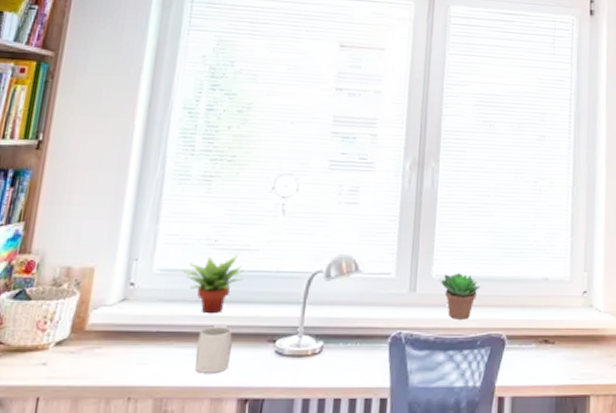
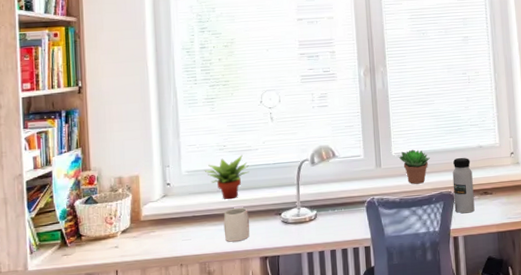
water bottle: none [504,290,532,366] -> present [452,157,475,214]

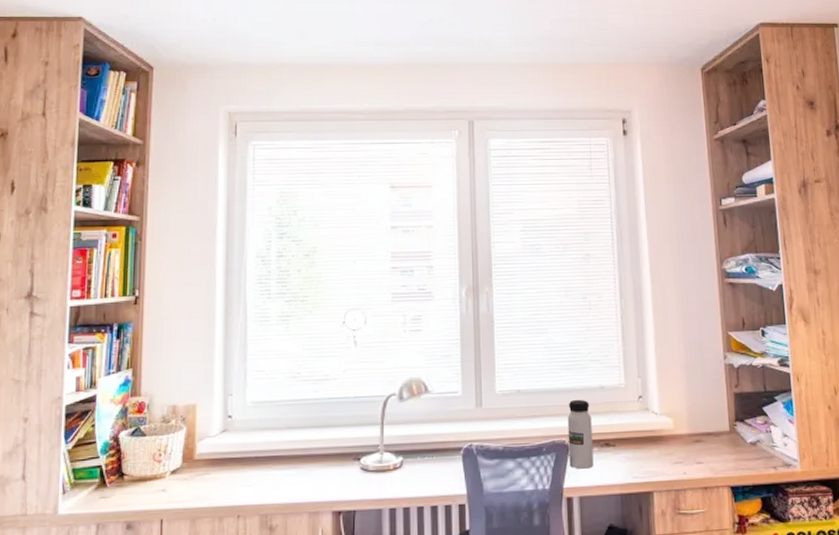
succulent plant: present [204,154,249,200] -> none [272,384,325,439]
mug: present [223,207,250,242] -> none [291,449,323,491]
succulent plant: present [398,149,430,184] -> none [503,387,541,430]

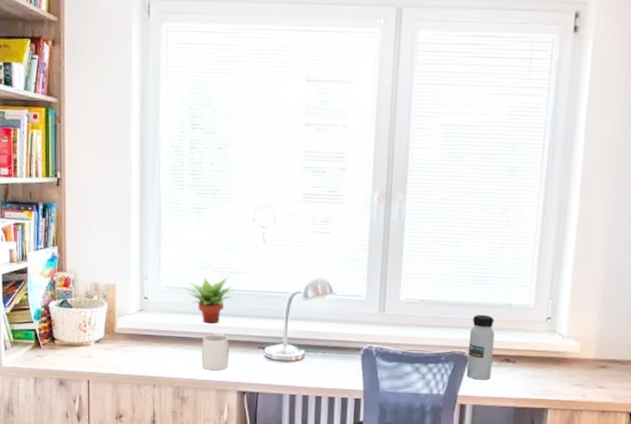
succulent plant: none [272,384,325,439] -> present [185,276,234,325]
mug: none [291,449,323,491] -> present [201,334,230,371]

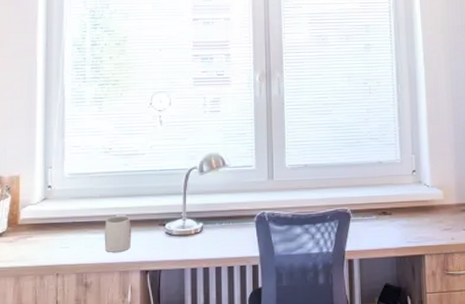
succulent plant: present [185,276,234,325] -> none [87,159,134,207]
water bottle: present [466,314,495,380] -> none [349,173,372,235]

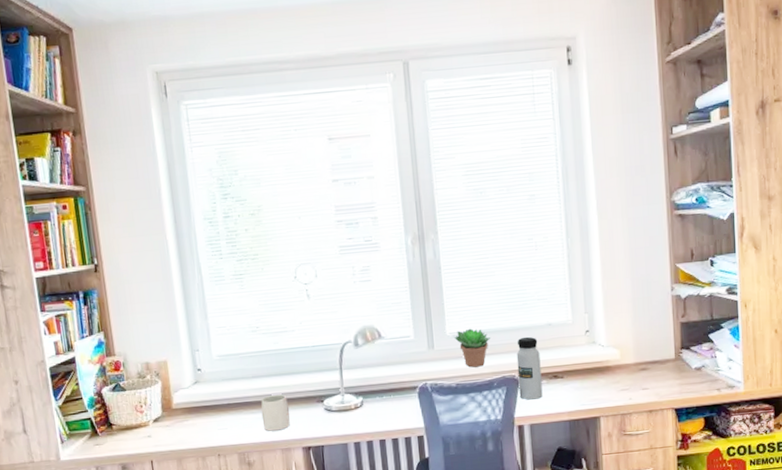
succulent plant: none [292,162,326,200] -> present [454,328,490,368]
water bottle: none [349,173,372,235] -> present [516,336,543,400]

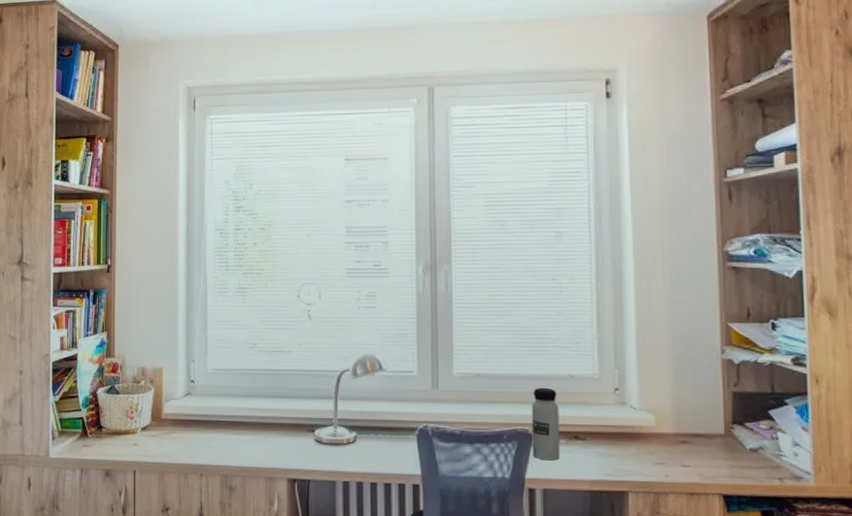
mug: present [260,394,290,432] -> none [249,418,279,457]
succulent plant: present [454,328,490,368] -> none [461,370,502,415]

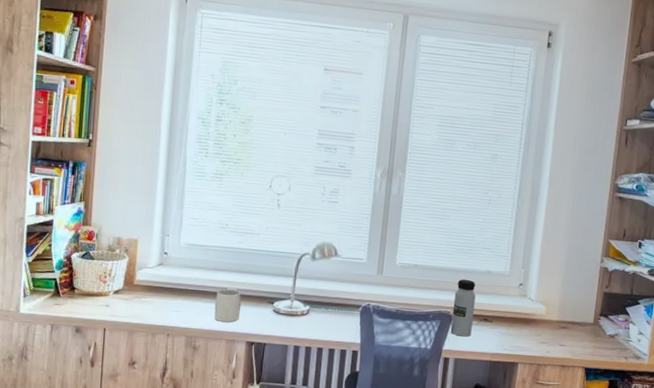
mug: none [249,418,279,457] -> present [214,289,242,323]

